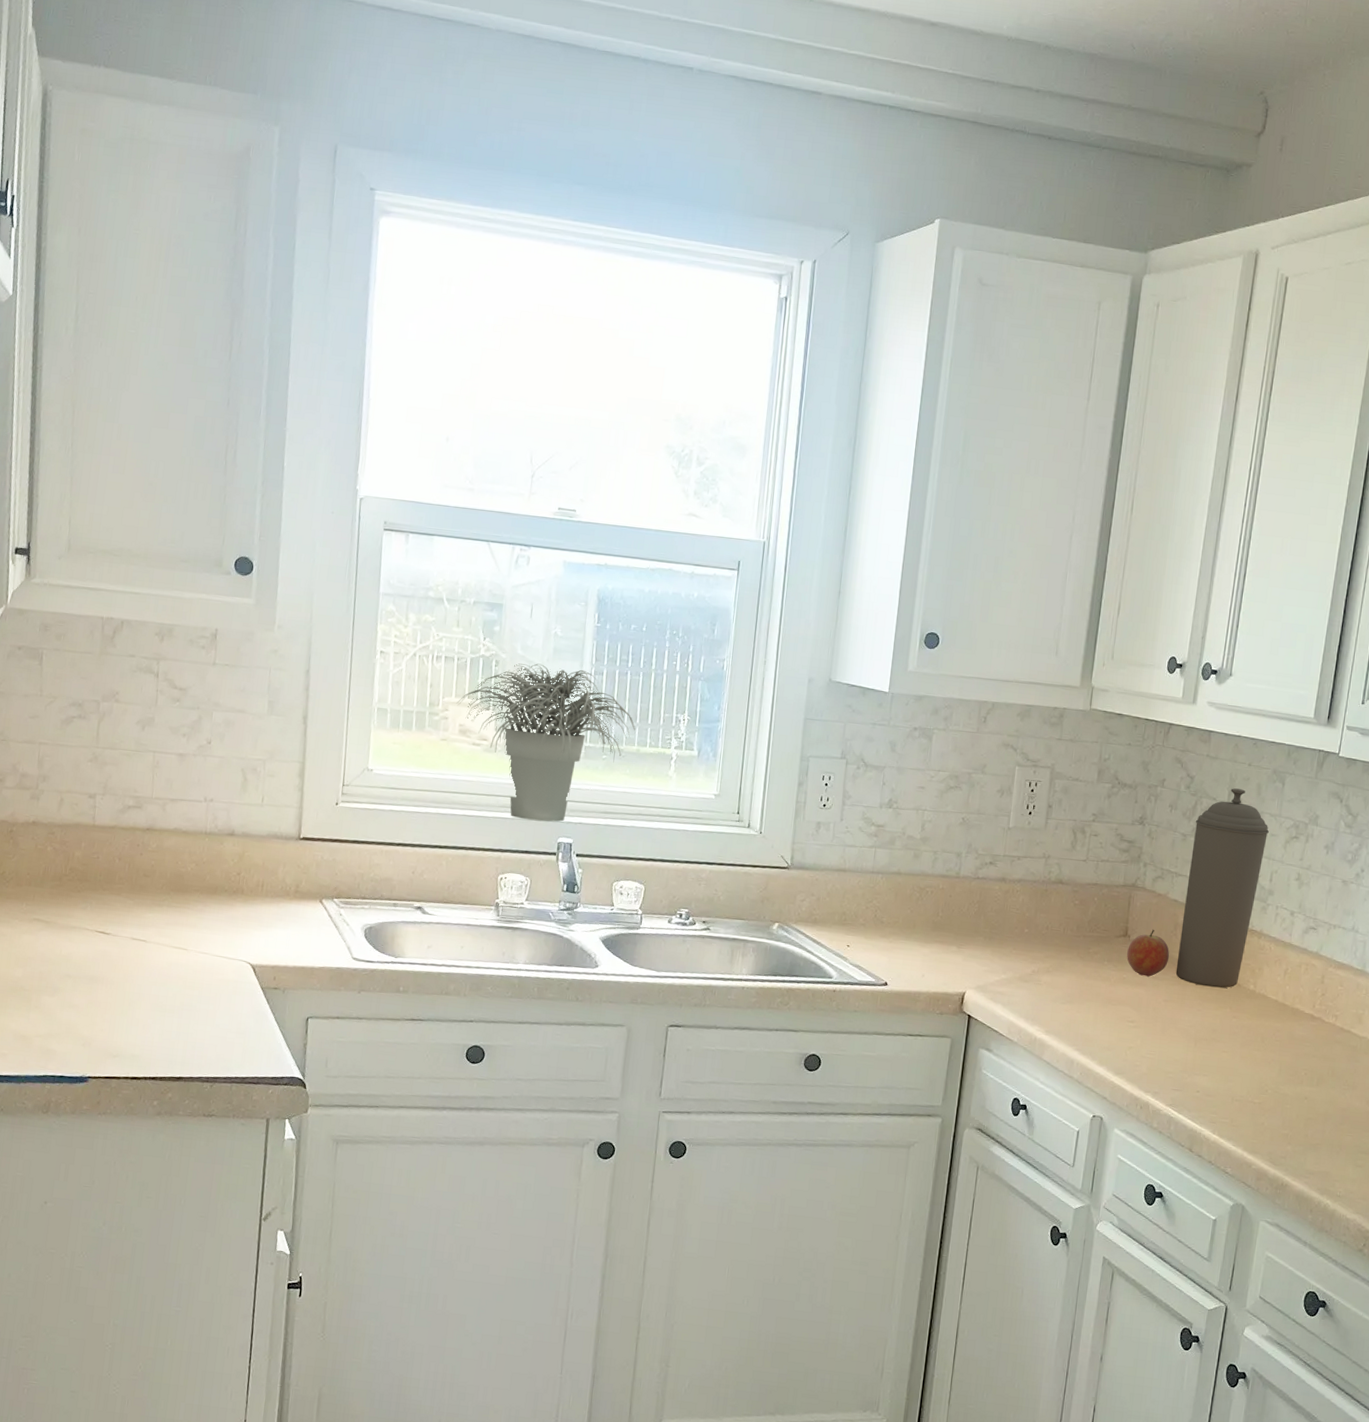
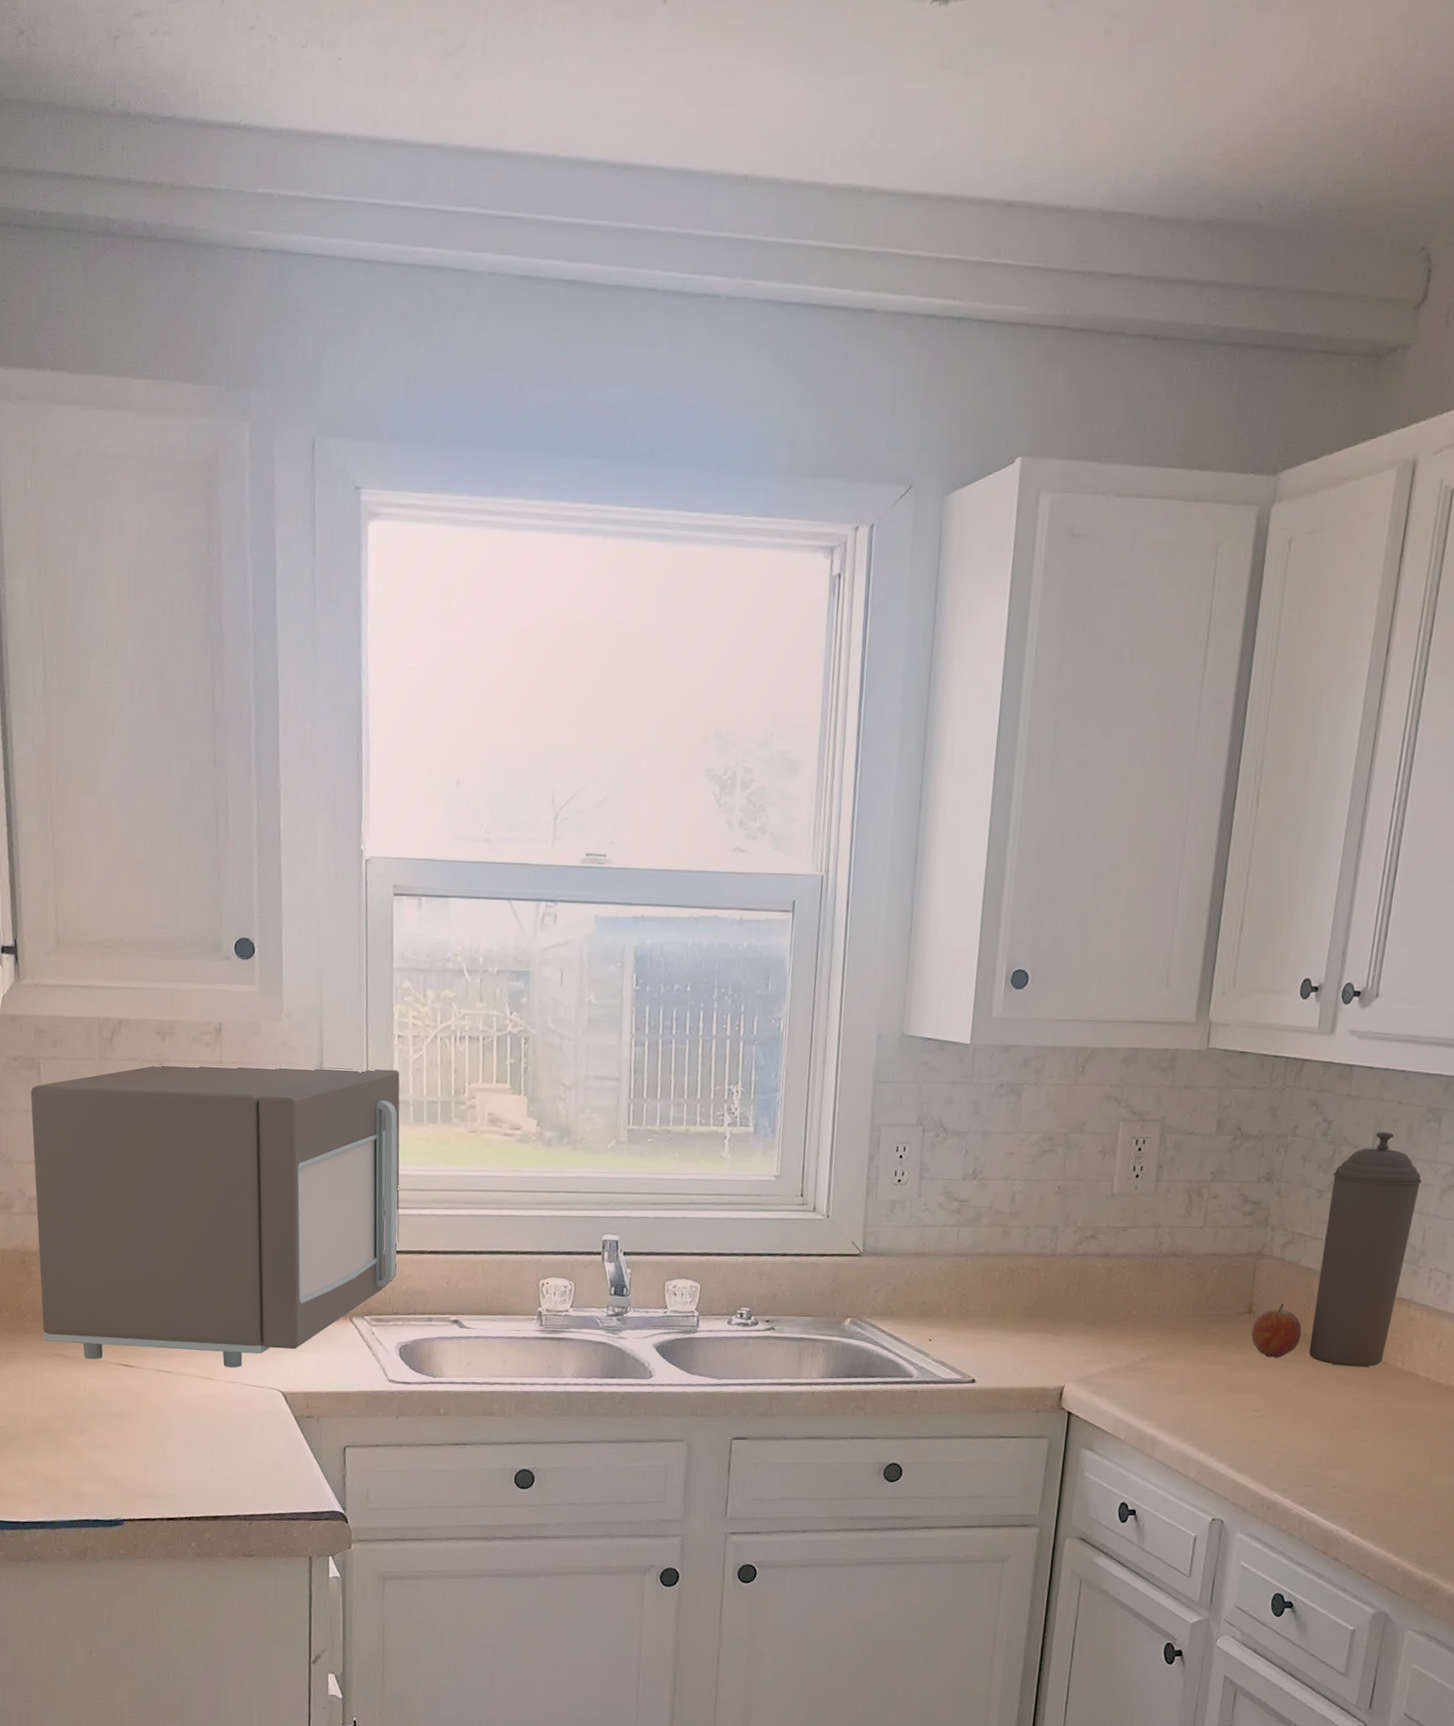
microwave: none [24,662,380,940] -> present [30,1064,400,1368]
potted plant: present [456,663,636,822] -> none [484,1037,684,1218]

